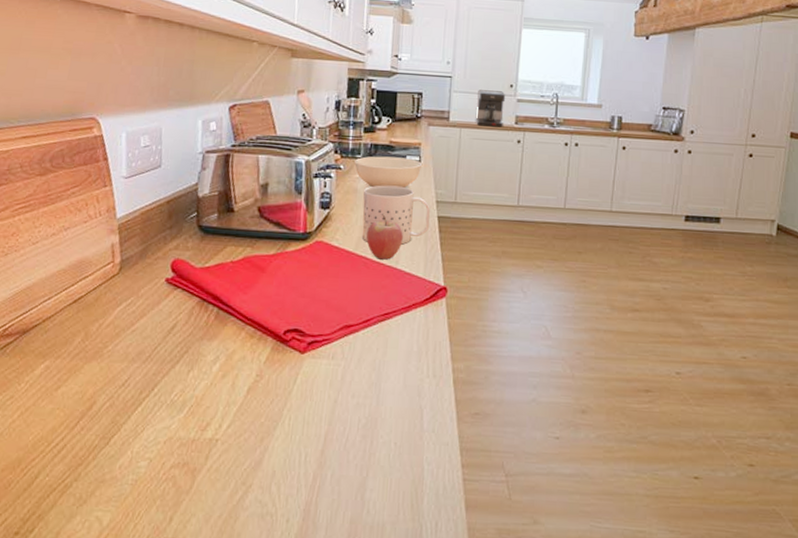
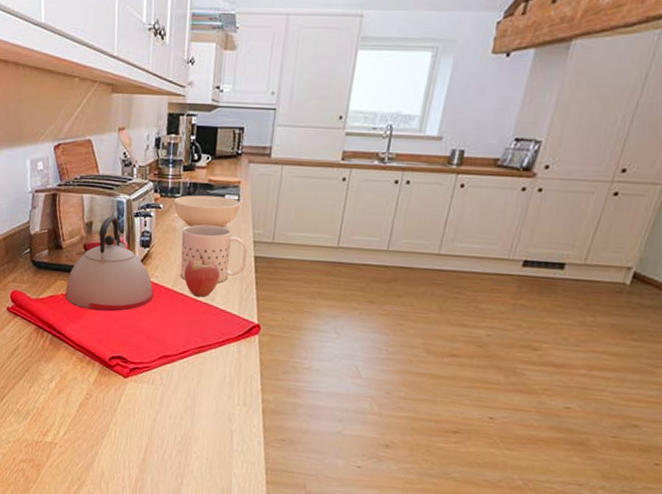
kettle: none [235,177,334,279] -> present [65,216,154,312]
coffee maker: present [475,90,505,128] -> none [298,123,333,164]

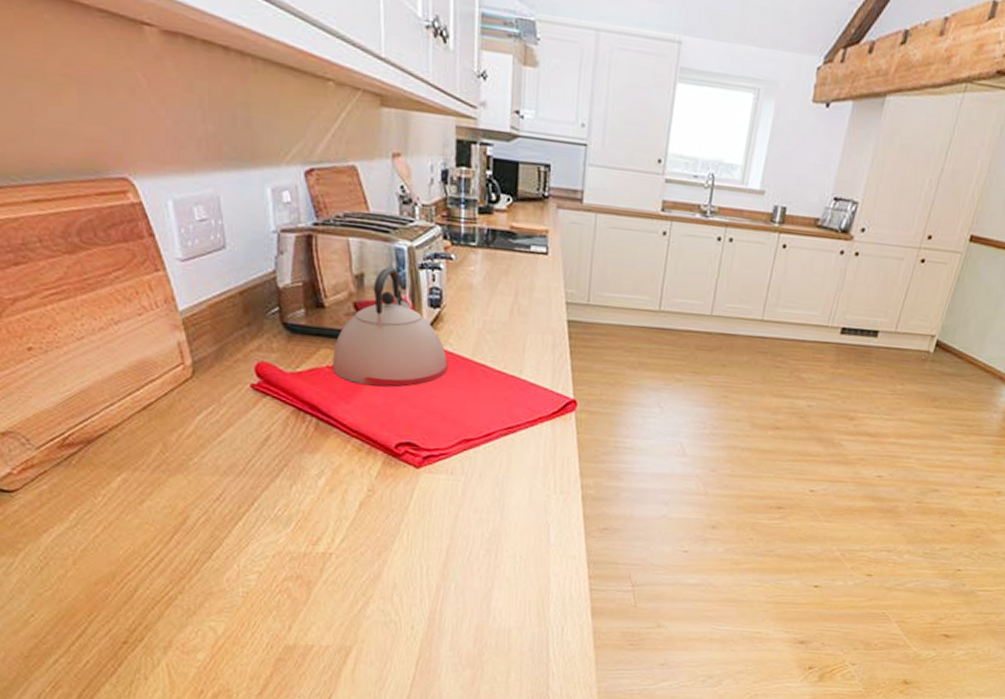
bowl: present [174,195,242,227] -> none [468,244,550,285]
mug: present [180,224,247,283] -> none [480,281,559,352]
fruit: present [184,253,220,297] -> none [485,315,528,369]

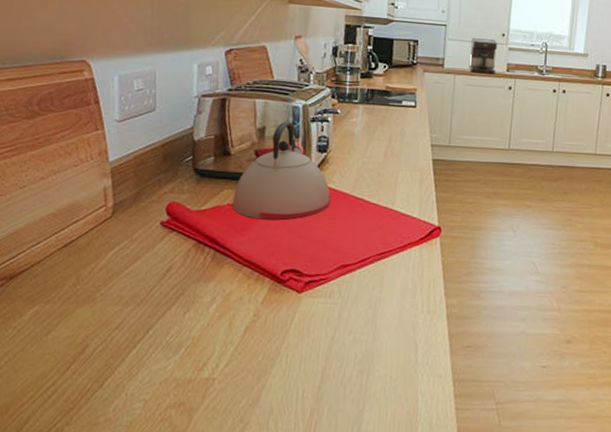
coffee maker: none [614,164,651,215] -> present [469,38,497,75]

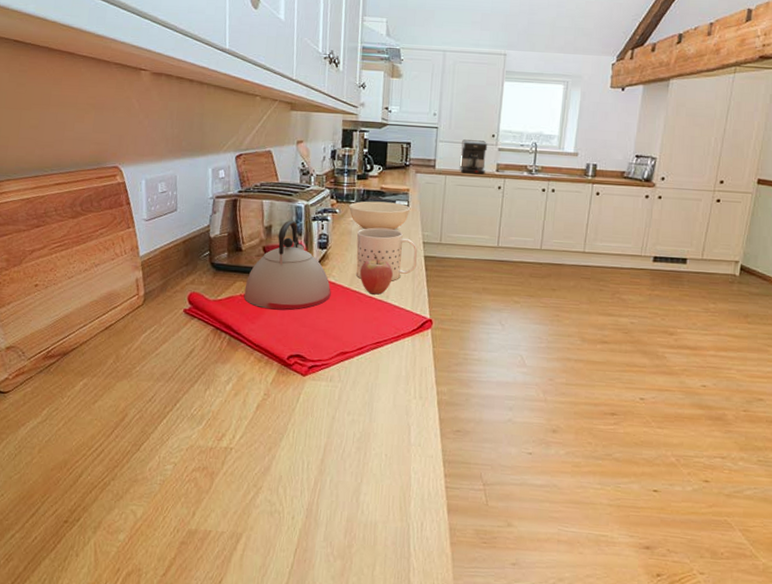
bowl: none [351,101,418,132] -> present [349,201,411,230]
mug: none [359,129,425,187] -> present [356,227,418,281]
fruit: none [363,157,399,201] -> present [360,253,393,295]

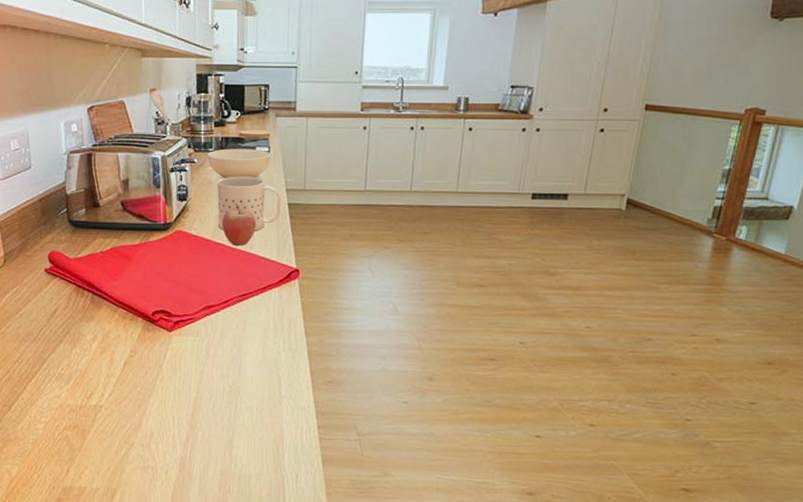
kettle: present [243,220,331,311] -> none [104,172,193,266]
coffee maker: present [459,139,487,175] -> none [321,78,350,115]

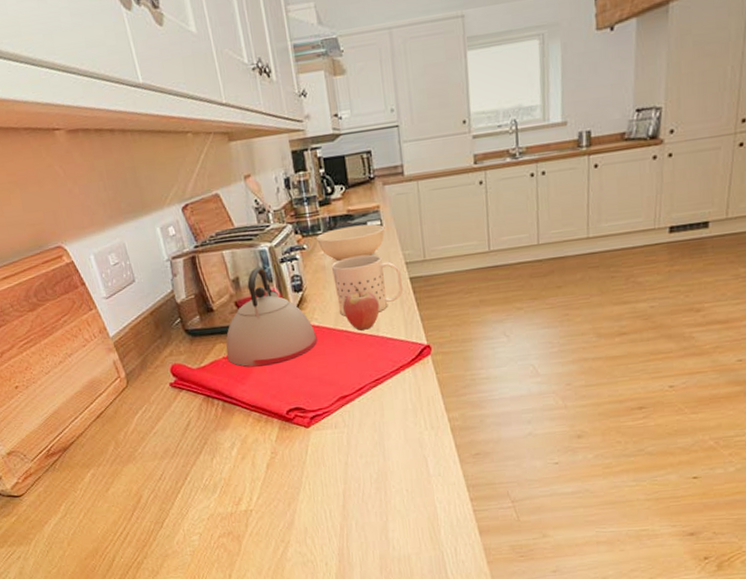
kettle: none [104,172,193,266] -> present [225,267,318,368]

